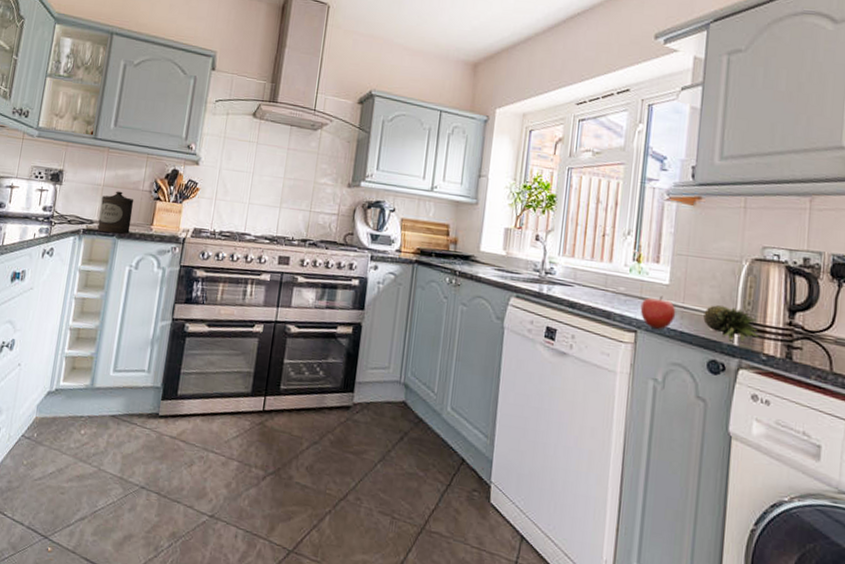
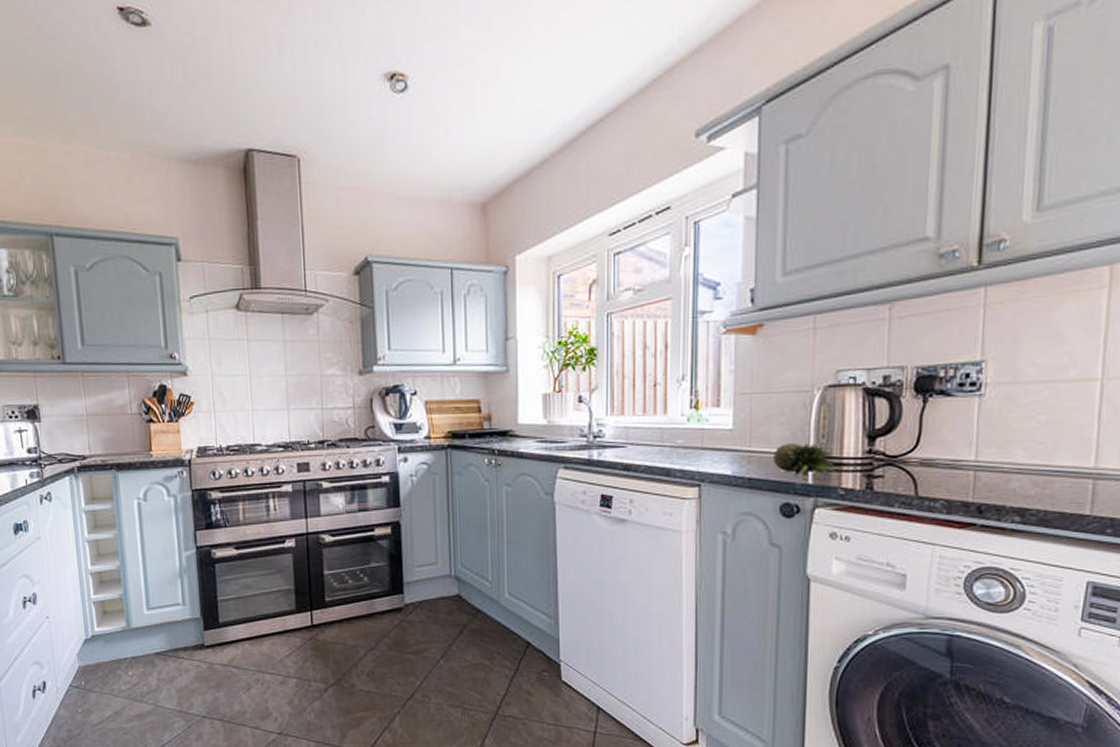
canister: present [97,191,134,234] -> none [88,419,128,466]
fruit: present [640,295,676,330] -> none [702,442,742,479]

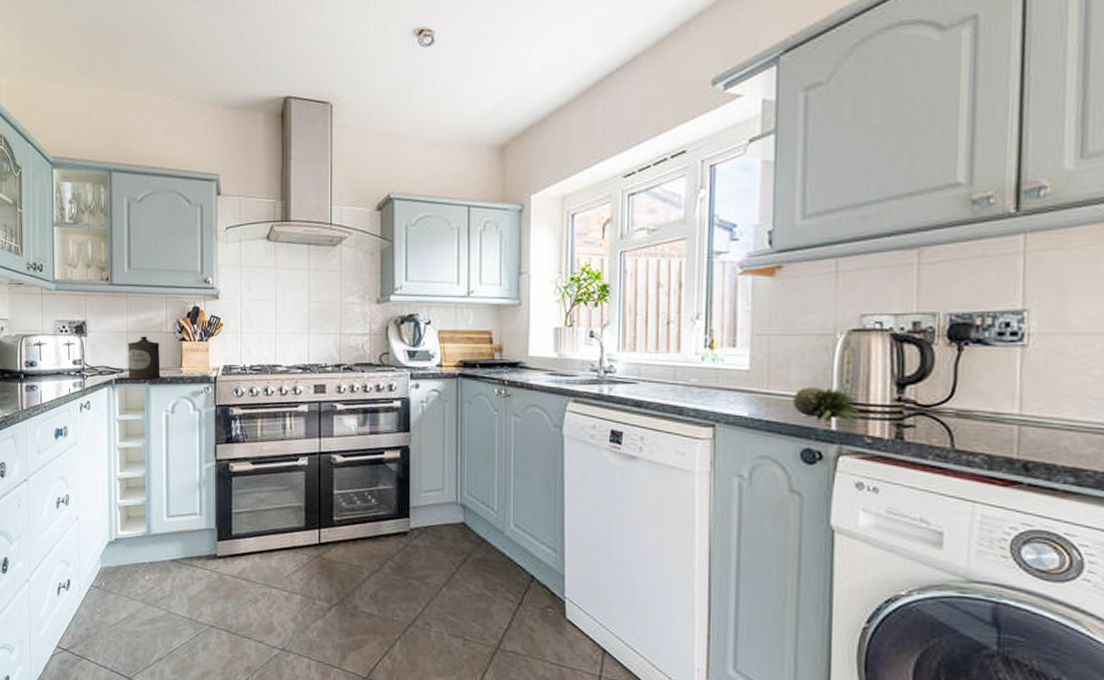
canister: none [88,419,128,466] -> present [128,336,160,379]

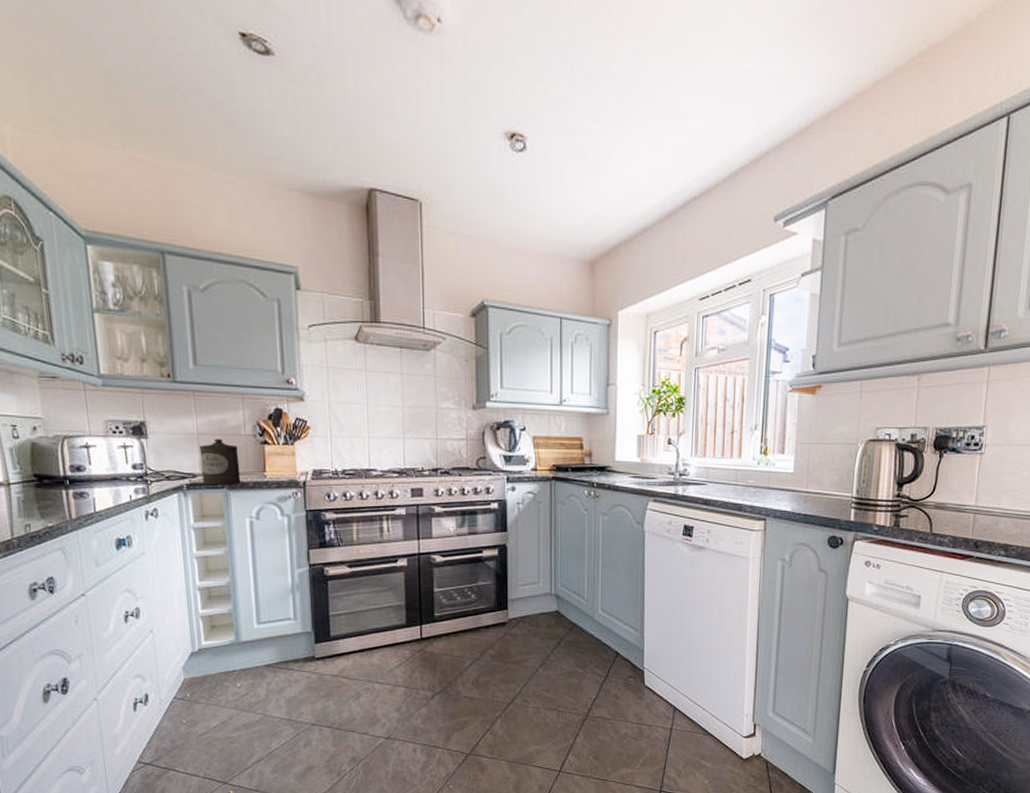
fruit: present [793,387,861,425] -> none [824,487,871,516]

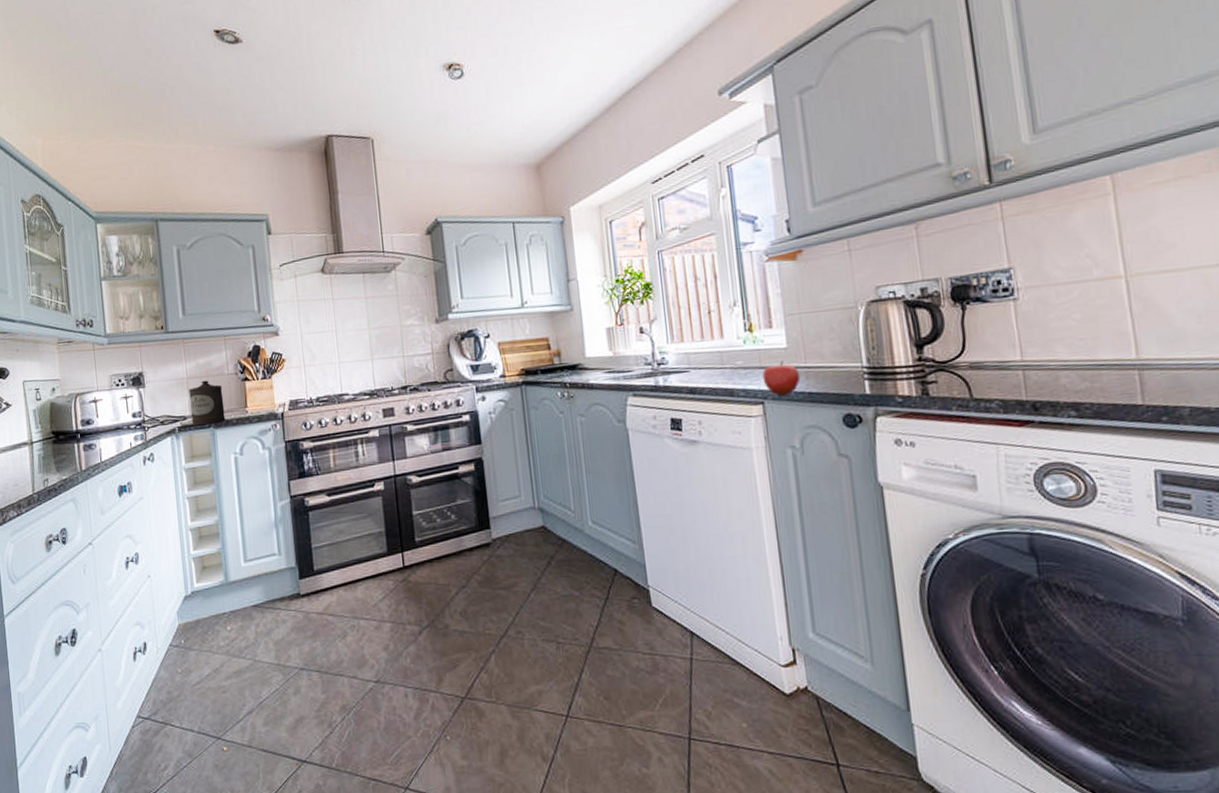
fruit: none [768,483,800,514] -> present [762,360,801,396]

